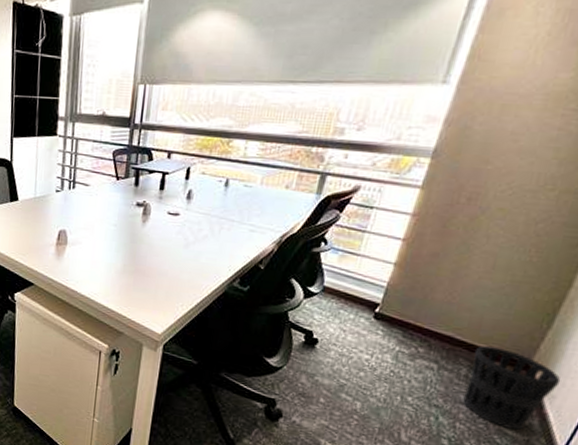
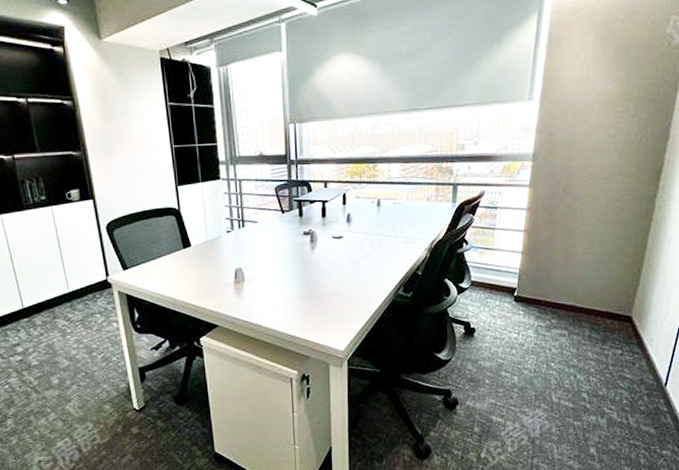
wastebasket: present [462,346,561,430] -> none [591,308,654,373]

